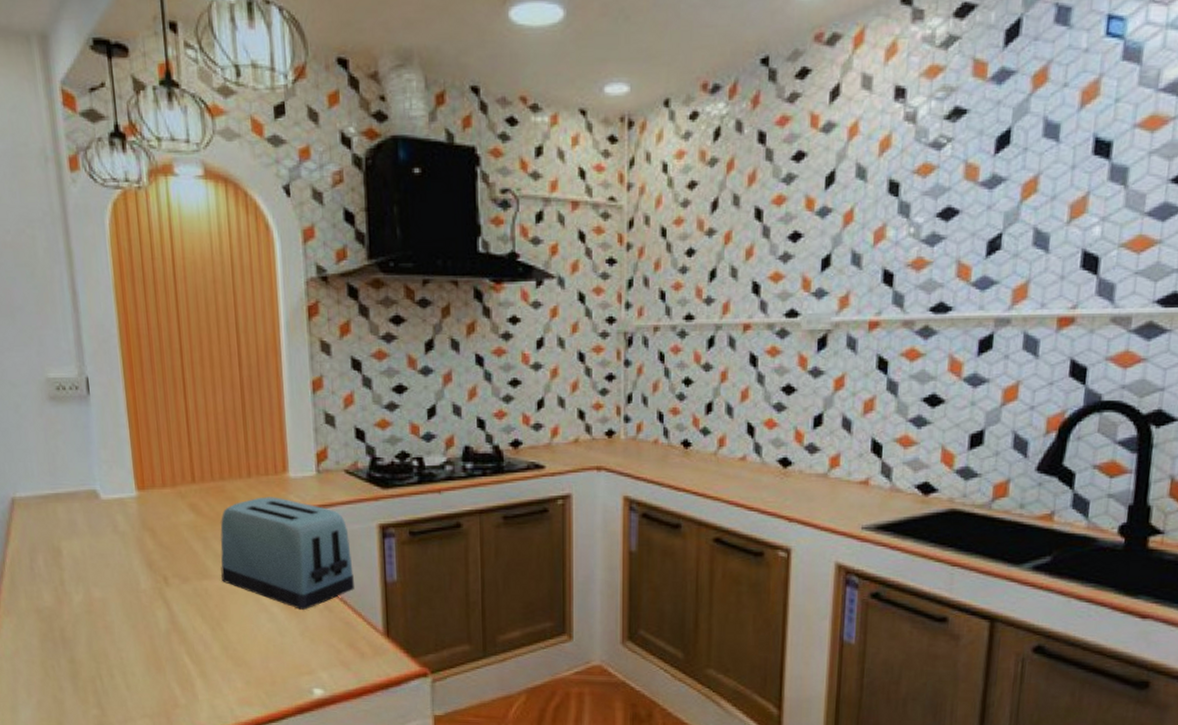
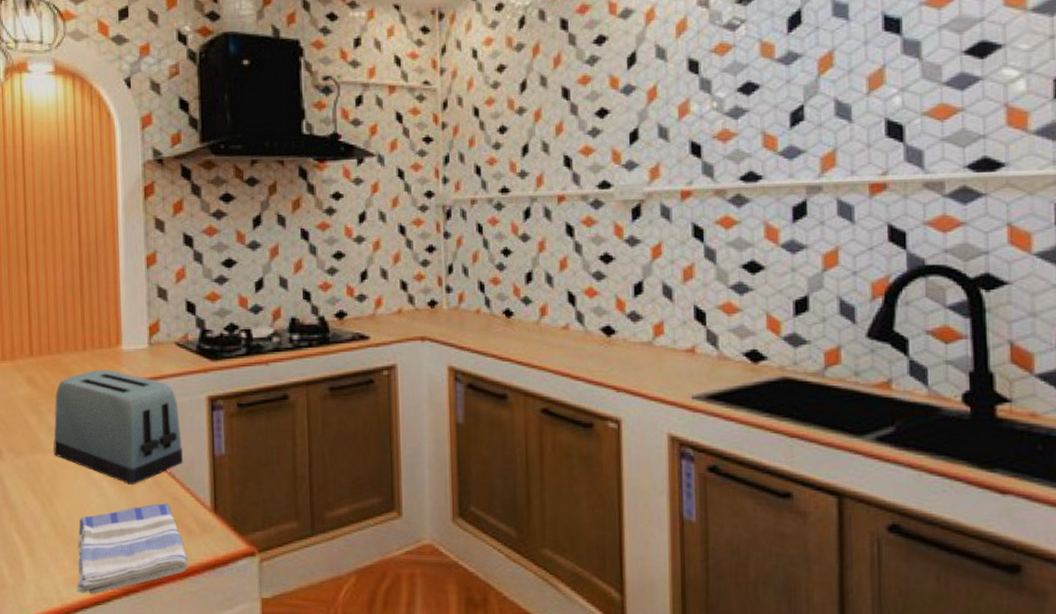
dish towel: none [250,627,362,713] -> present [77,503,189,595]

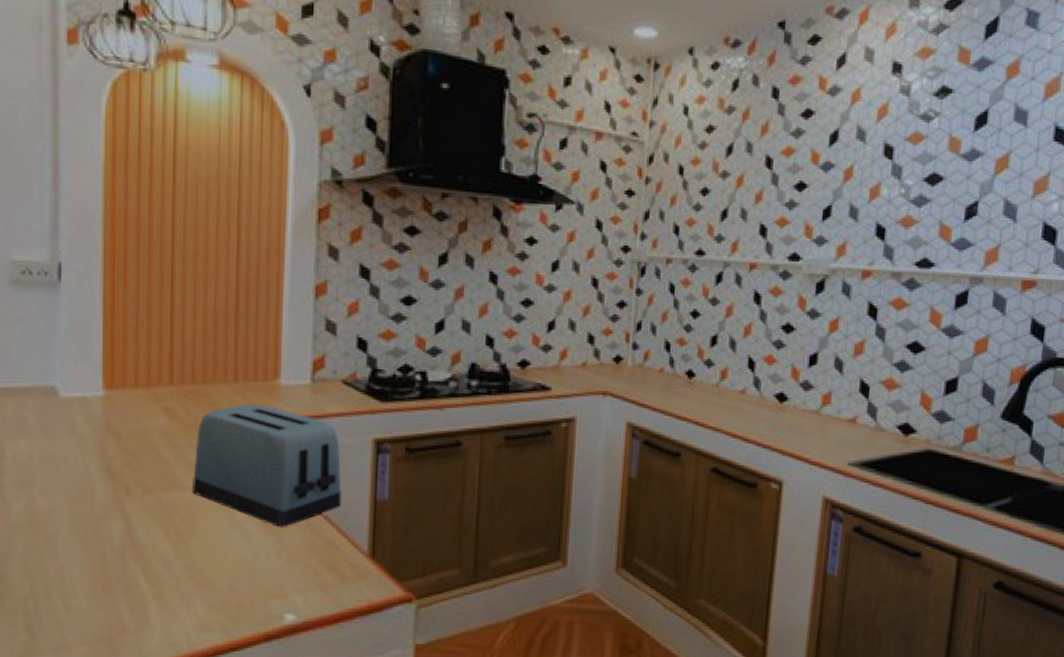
dish towel: present [77,503,189,595] -> none [211,547,339,641]

